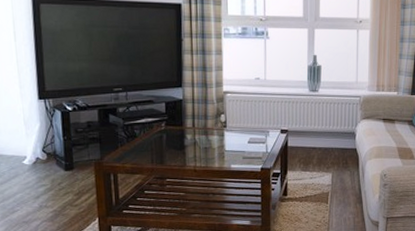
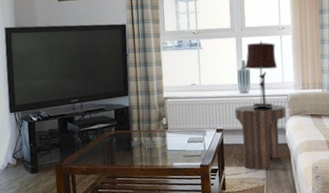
side table: none [302,105,358,175] -> present [235,104,287,170]
table lamp: none [316,34,352,109] -> present [244,41,278,108]

